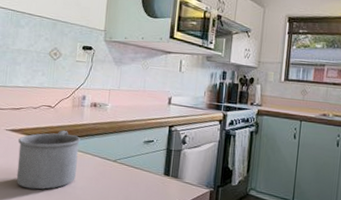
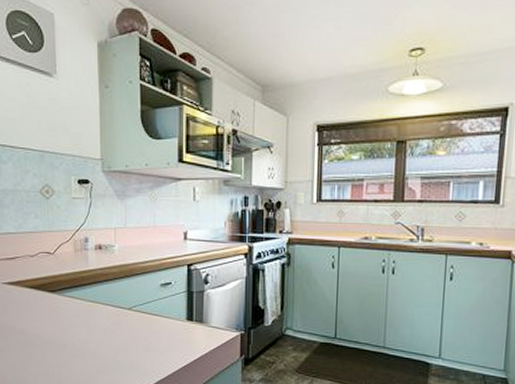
mug: present [16,130,80,190] -> none [17,278,88,347]

